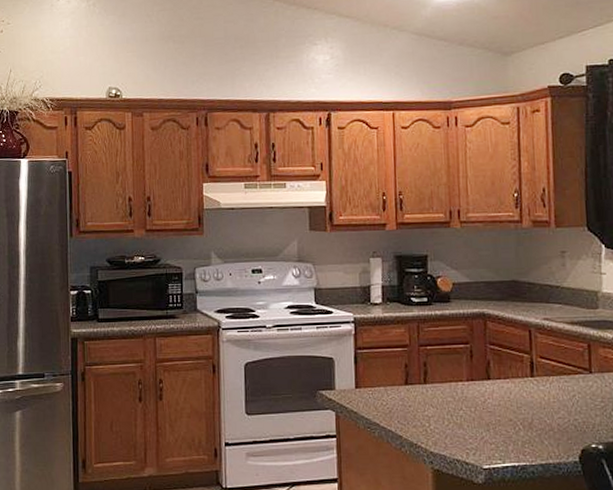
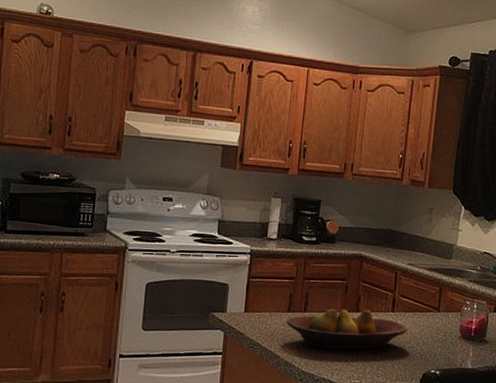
fruit bowl: none [404,375,553,425] -> present [286,308,407,350]

